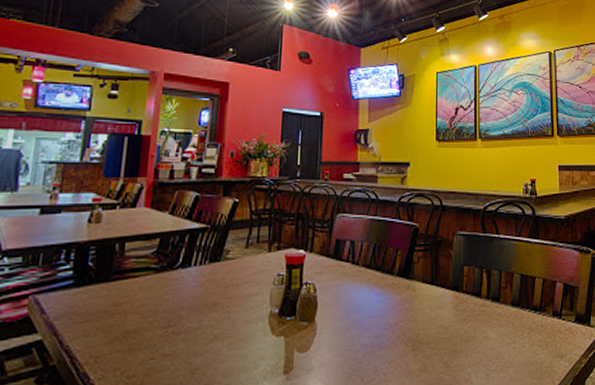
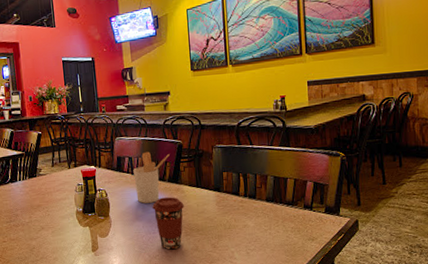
utensil holder: none [354,234,402,304] -> present [133,151,170,204]
coffee cup: none [374,296,414,371] -> present [152,197,184,250]

